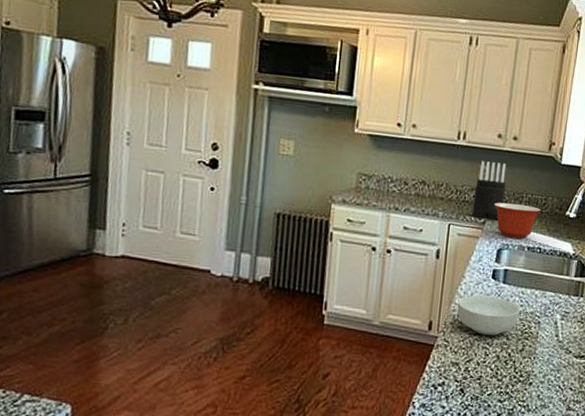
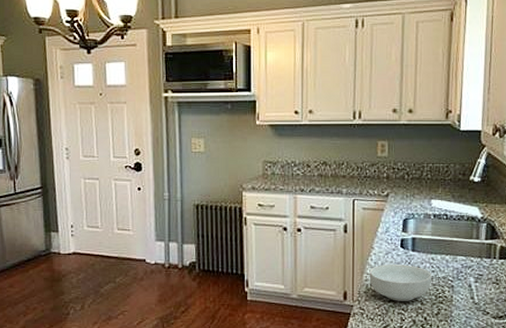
knife block: present [472,161,507,221] -> none [375,137,405,192]
mixing bowl: present [493,202,541,239] -> none [395,174,443,207]

